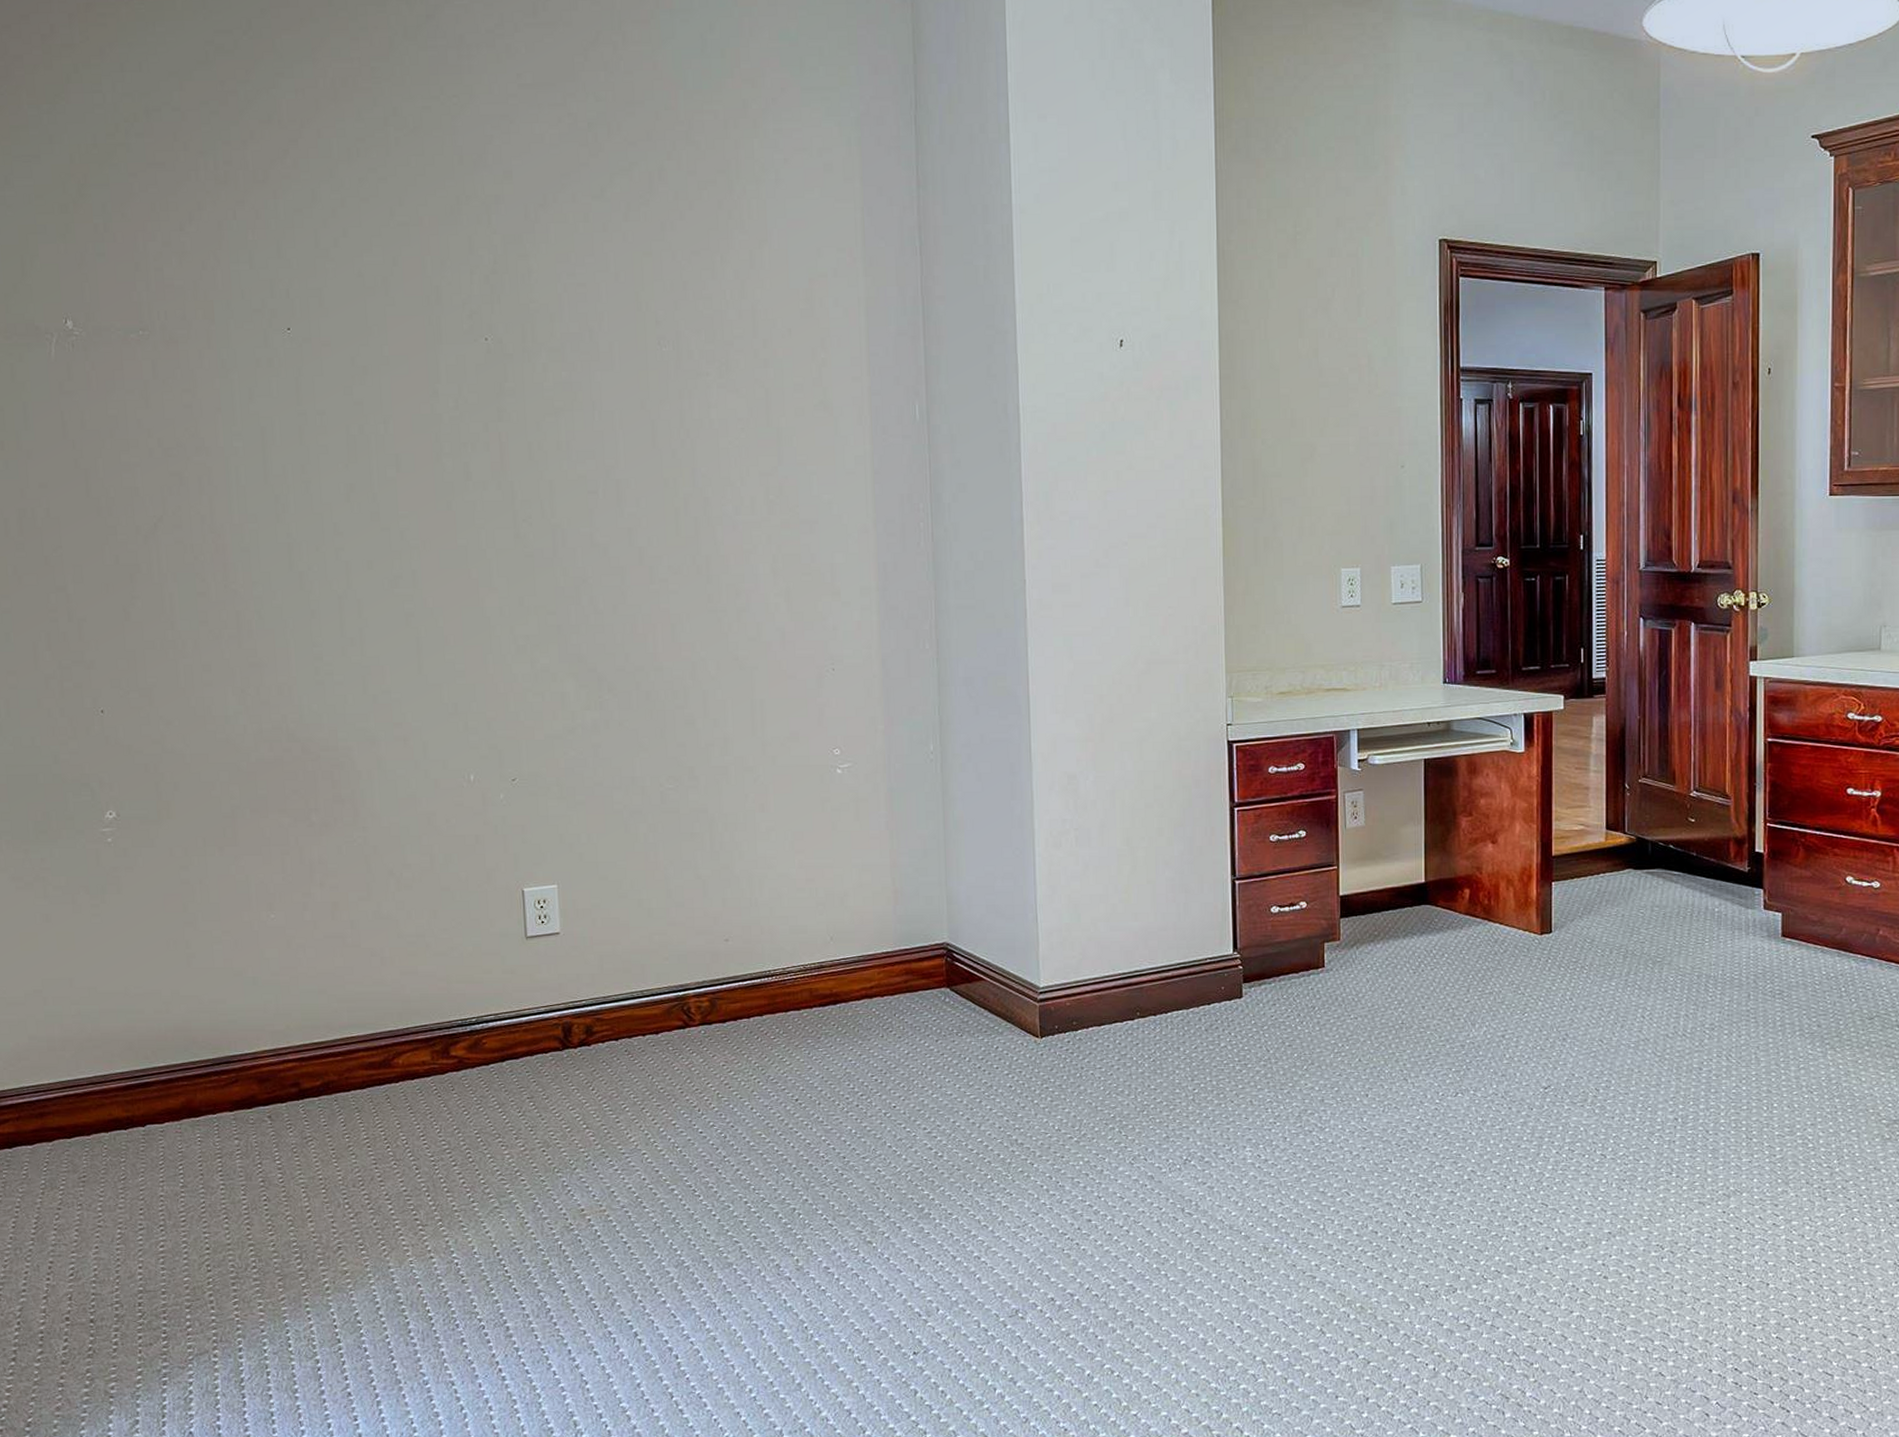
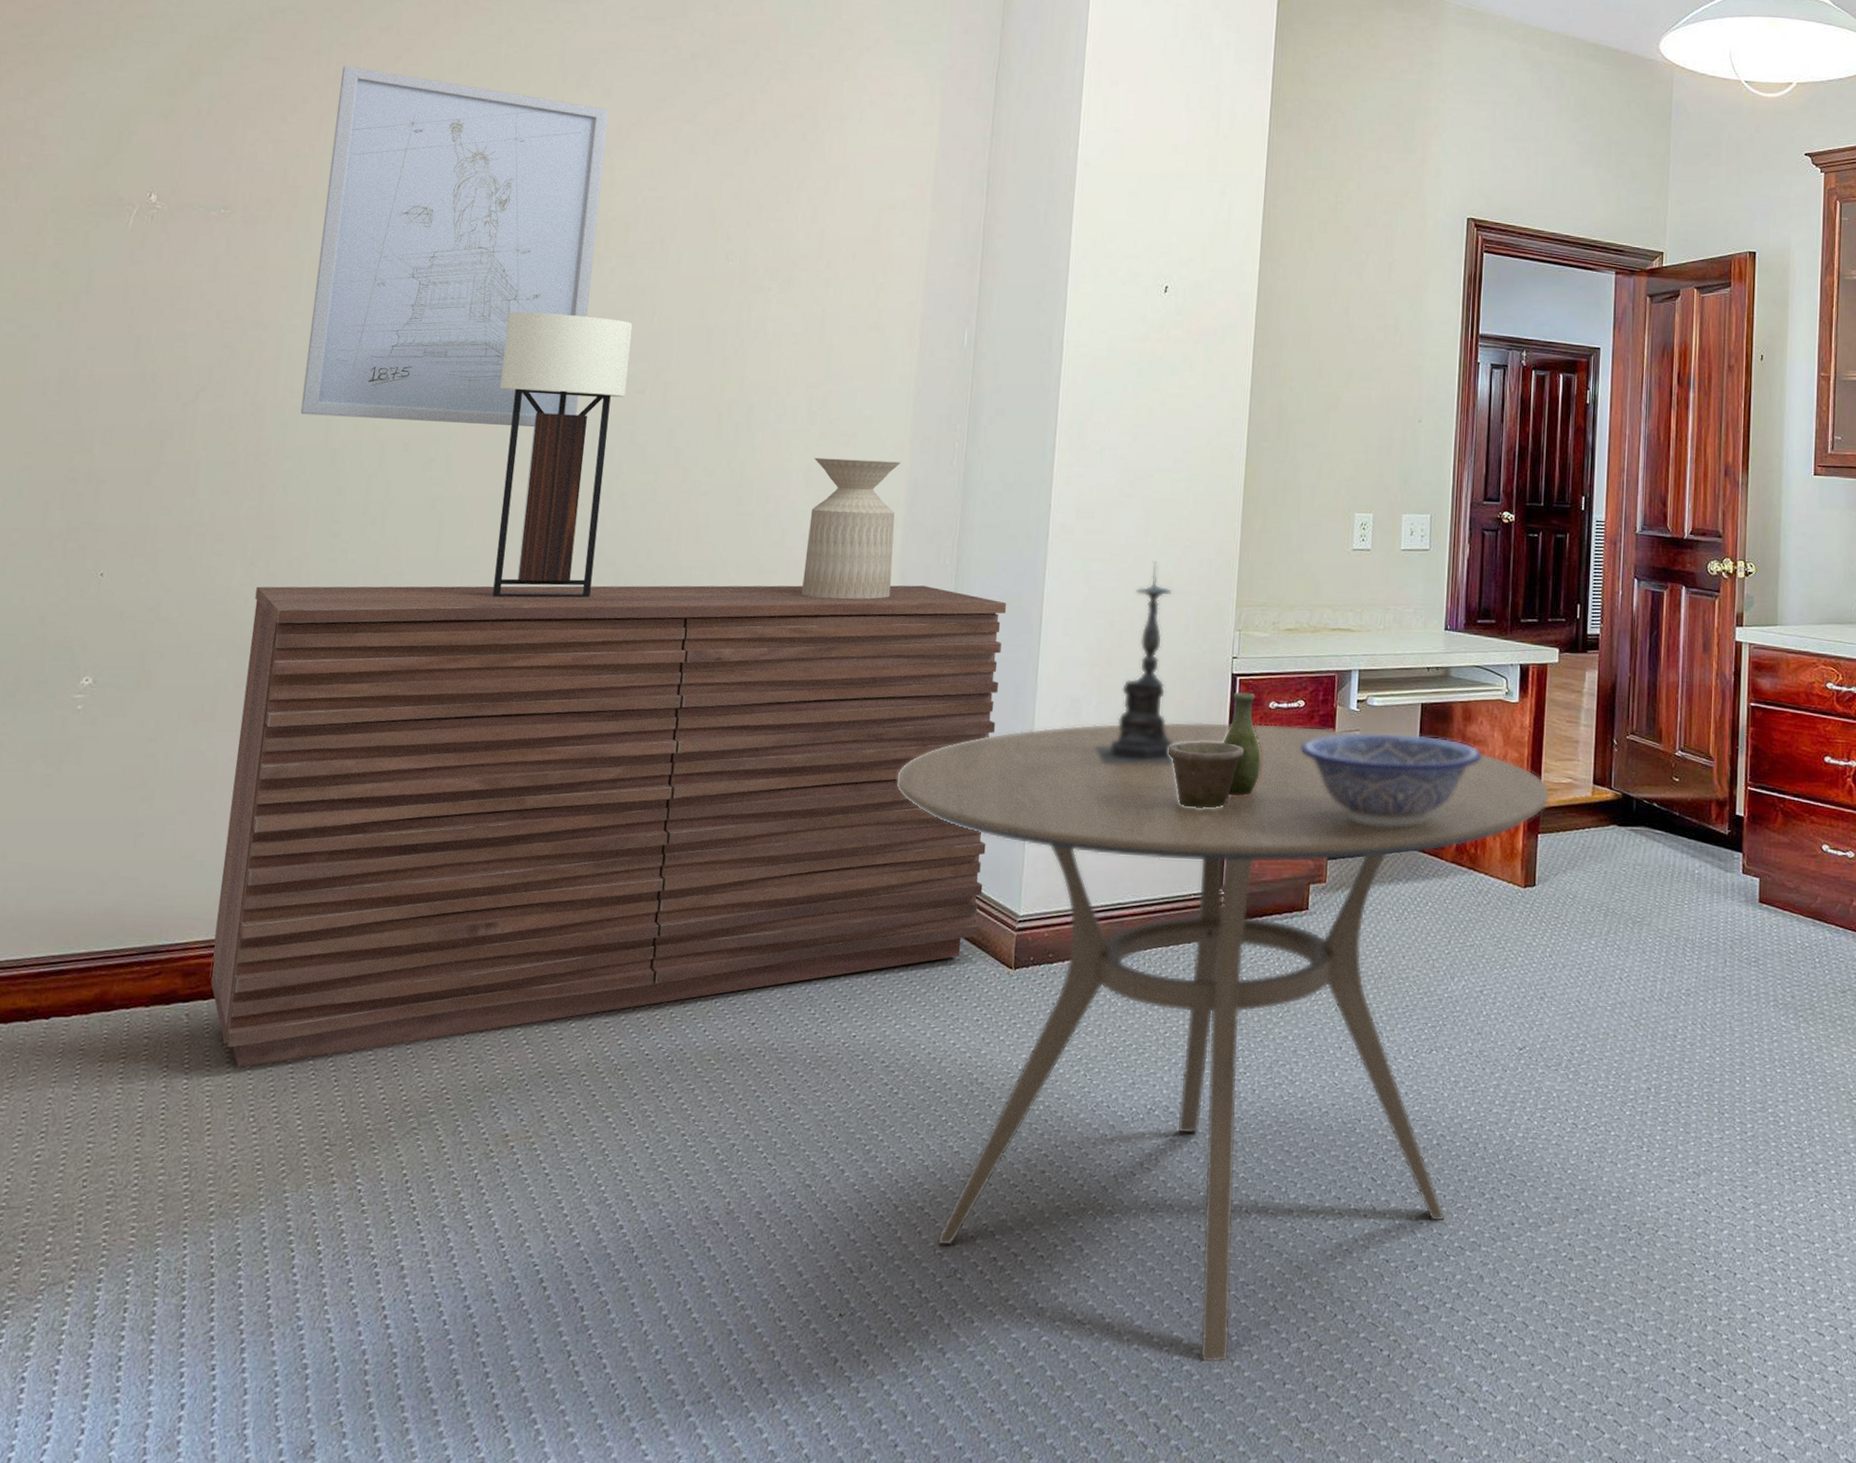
wall art: none [230,164,533,539] -> present [300,65,609,427]
sideboard: none [252,671,1002,1161] -> present [209,585,1006,1067]
table lamp: none [446,416,578,709] -> present [492,311,633,598]
side table: none [779,547,874,691] -> present [802,457,902,600]
dining table: none [904,789,1562,1382] -> present [896,721,1550,1364]
candle holder: none [1097,632,1177,838] -> present [1095,562,1174,765]
vase: none [1170,758,1266,875] -> present [1168,692,1262,809]
decorative bowl: none [1304,790,1492,884] -> present [1300,731,1484,828]

